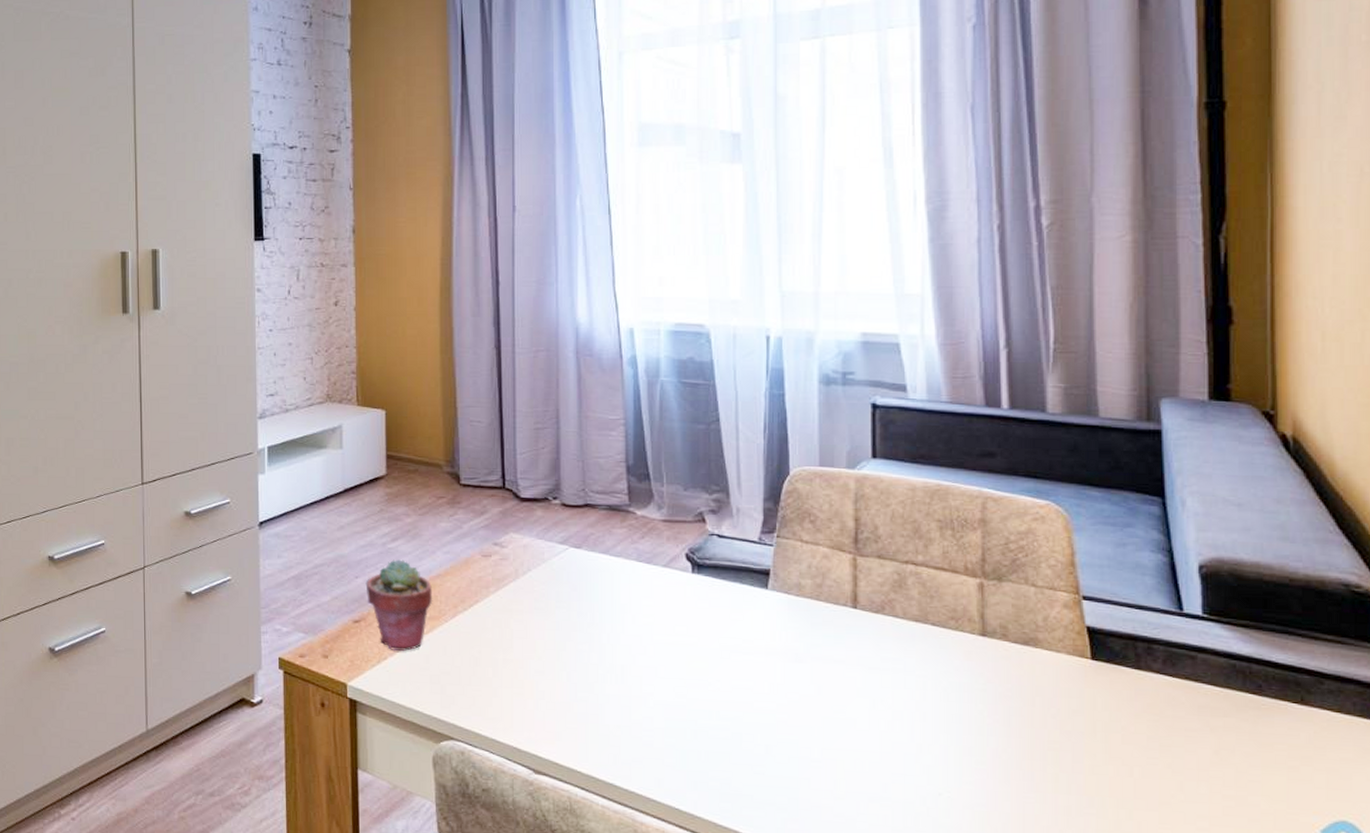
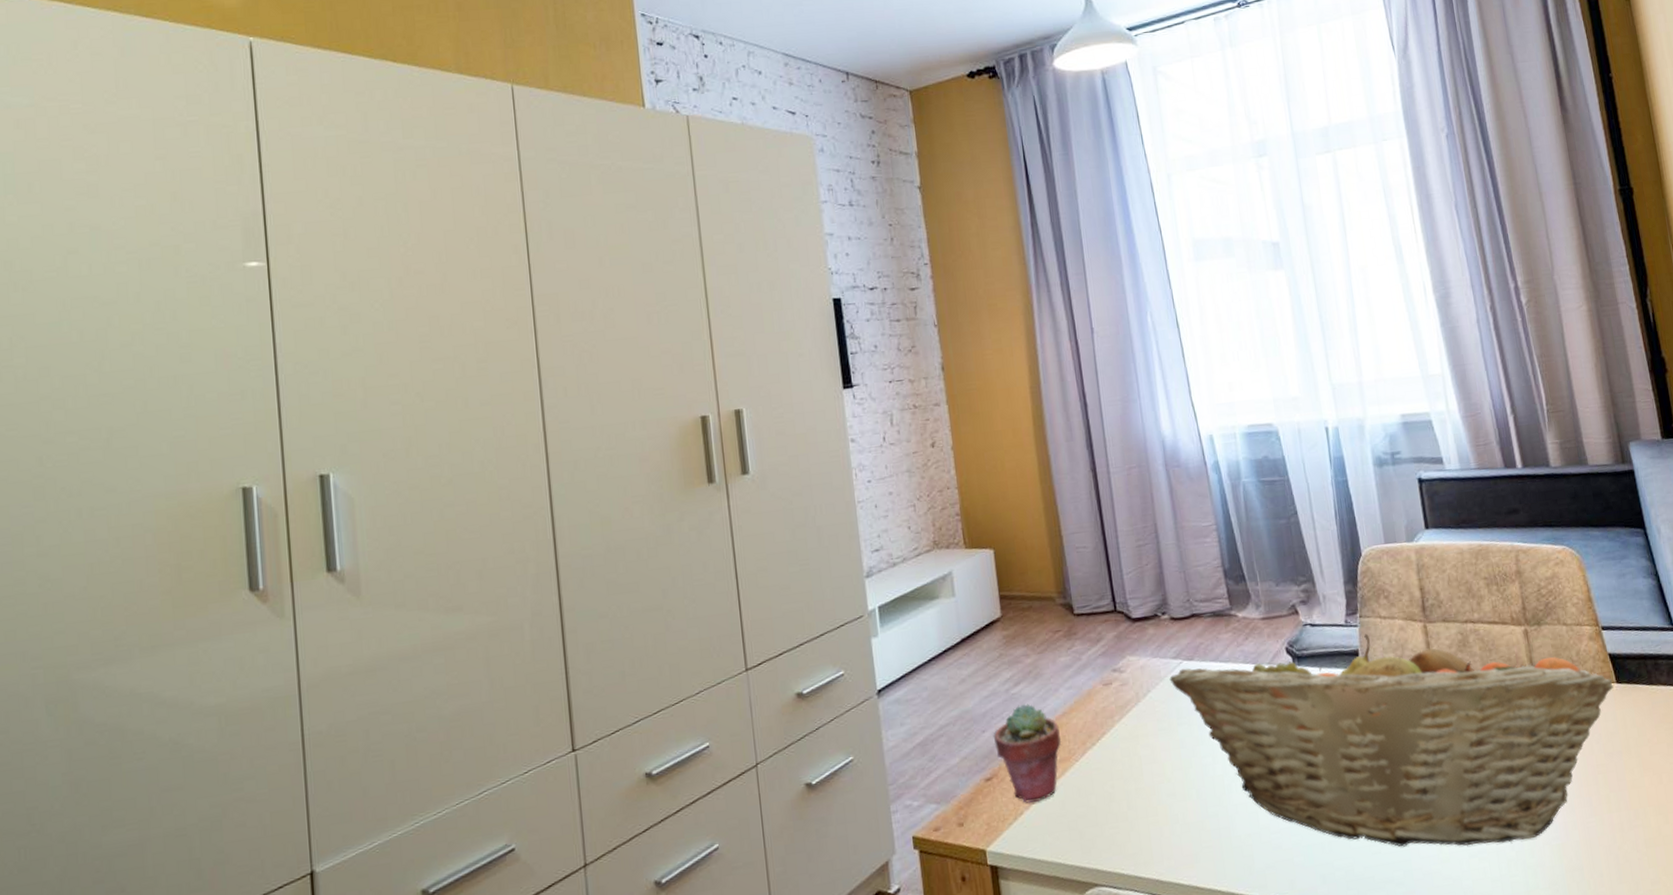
fruit basket: none [553,555,1086,799] -> present [1169,633,1614,847]

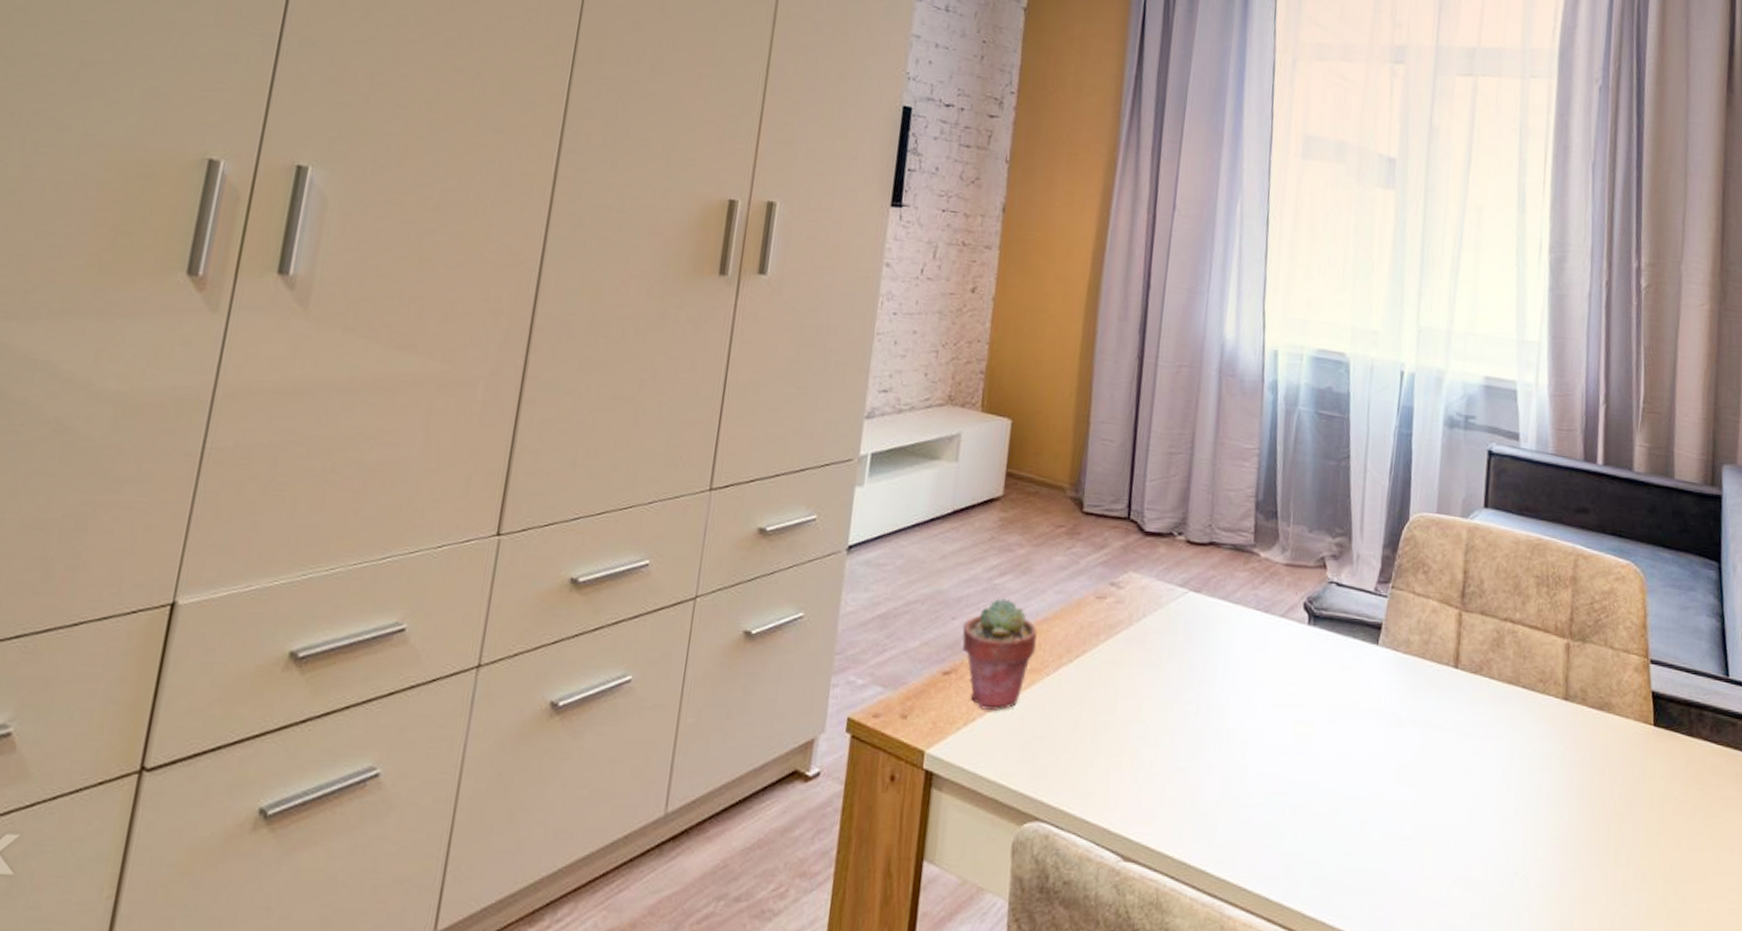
fruit basket: present [1169,633,1614,847] -> none [1170,599,1650,878]

